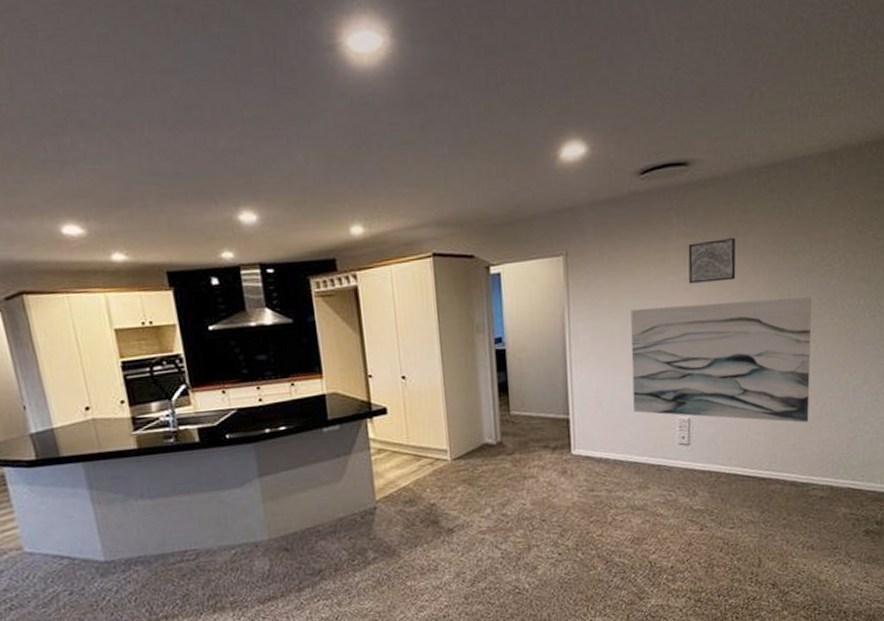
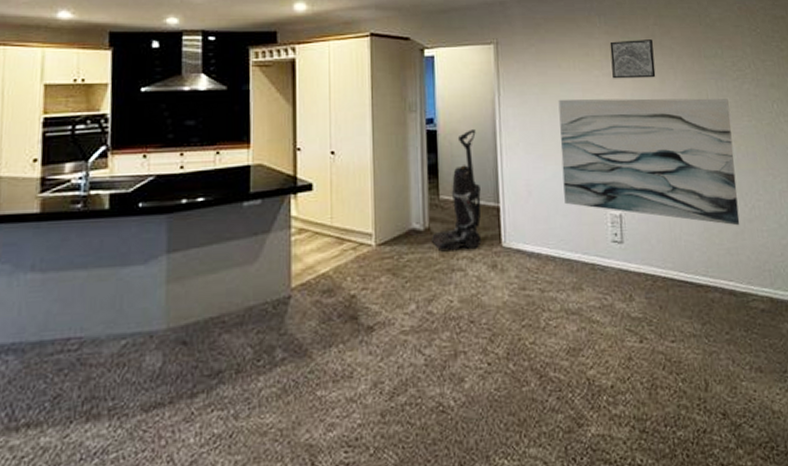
vacuum cleaner: none [504,346,552,462] -> present [432,129,482,252]

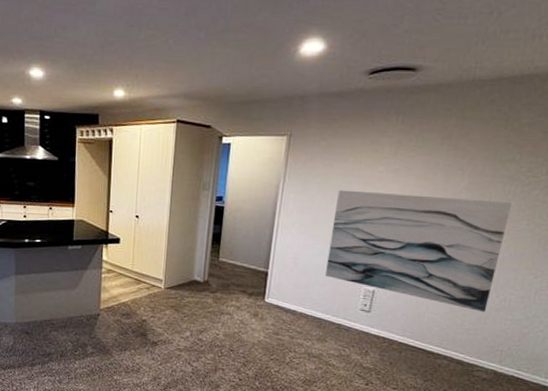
vacuum cleaner: present [432,129,482,252] -> none [208,209,258,301]
wall art: present [609,39,656,79] -> none [397,140,449,178]

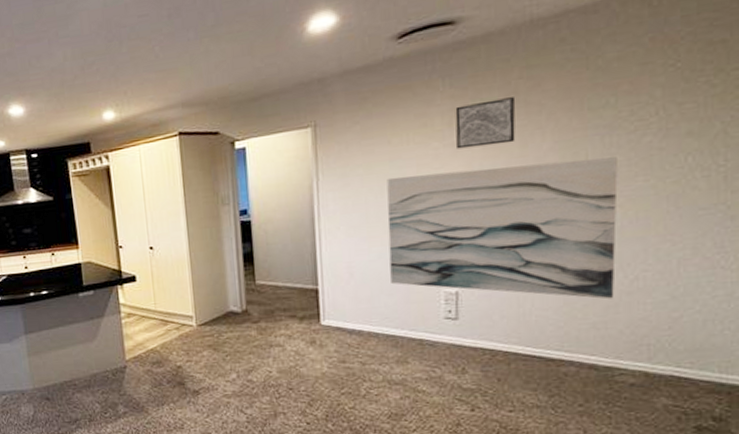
wall art: none [397,140,449,178] -> present [455,97,516,149]

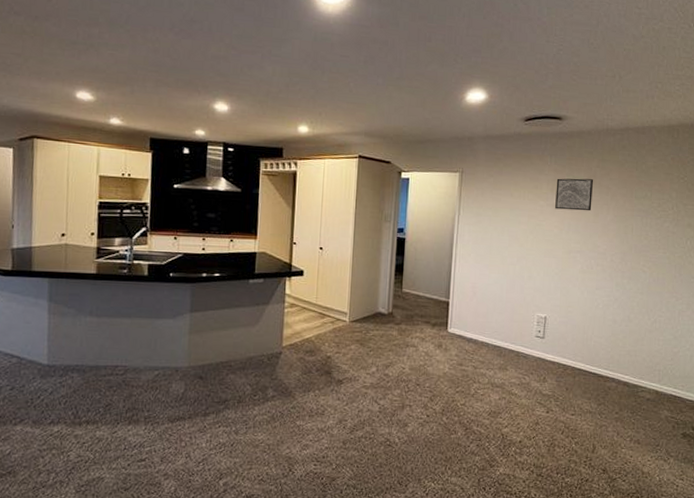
wall art: present [387,157,618,299] -> none [502,222,649,334]

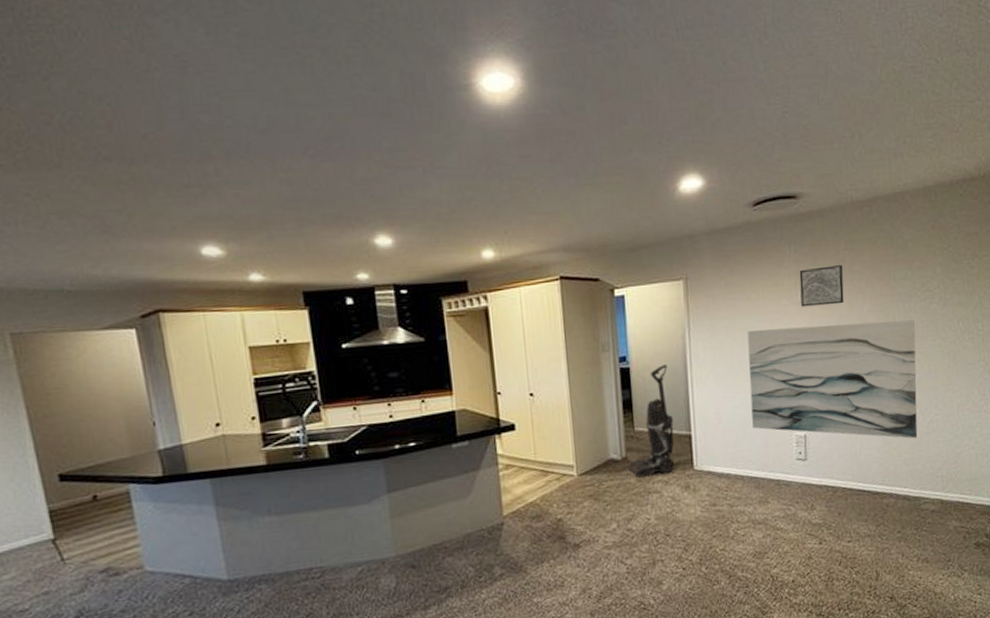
vacuum cleaner: none [393,240,437,332] -> present [629,364,675,478]
wall art: none [502,222,649,334] -> present [747,320,918,439]

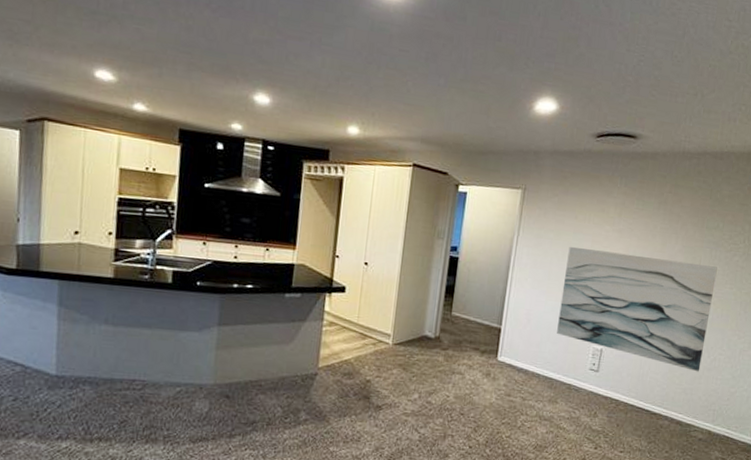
vacuum cleaner: present [629,364,675,478] -> none [440,261,492,359]
wall art: present [799,265,844,307] -> none [621,202,665,240]

